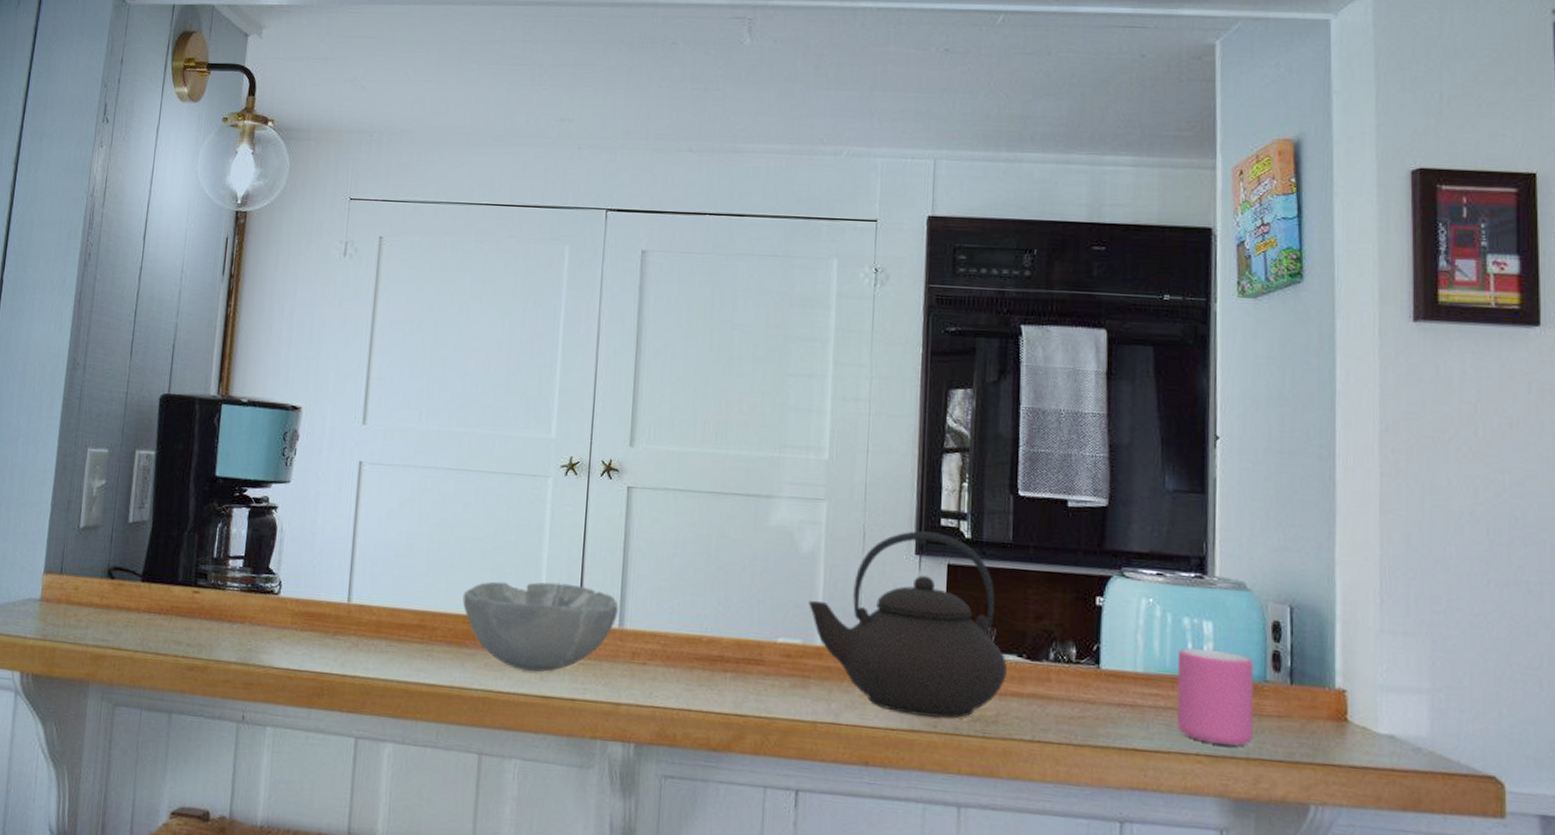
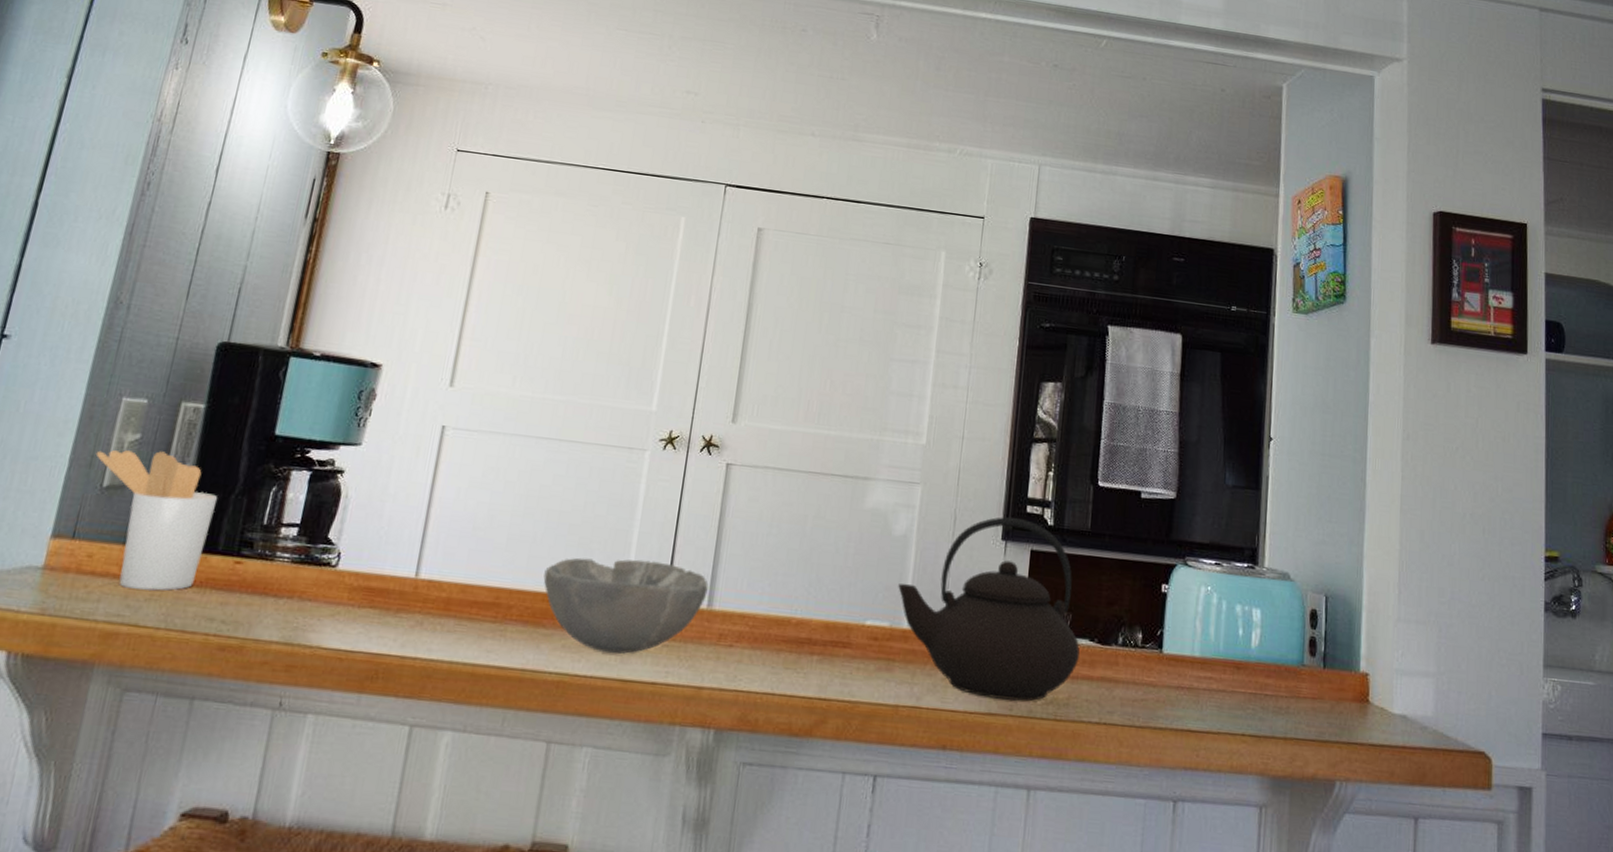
utensil holder: none [71,495,174,619] -> present [95,450,218,591]
mug: present [1176,648,1254,746] -> none [1226,633,1293,726]

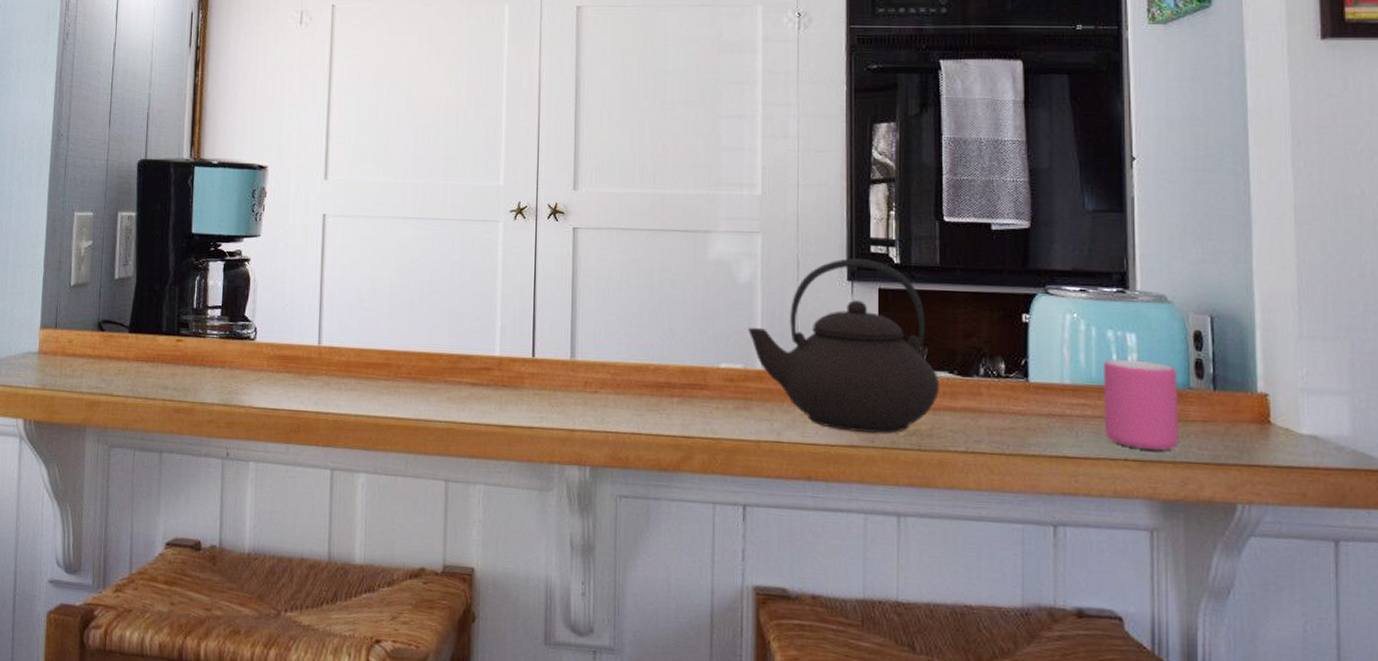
utensil holder: present [95,450,218,591] -> none [62,254,157,367]
bowl: present [543,557,709,654] -> none [424,319,569,404]
mug: none [1226,633,1293,726] -> present [1104,359,1179,450]

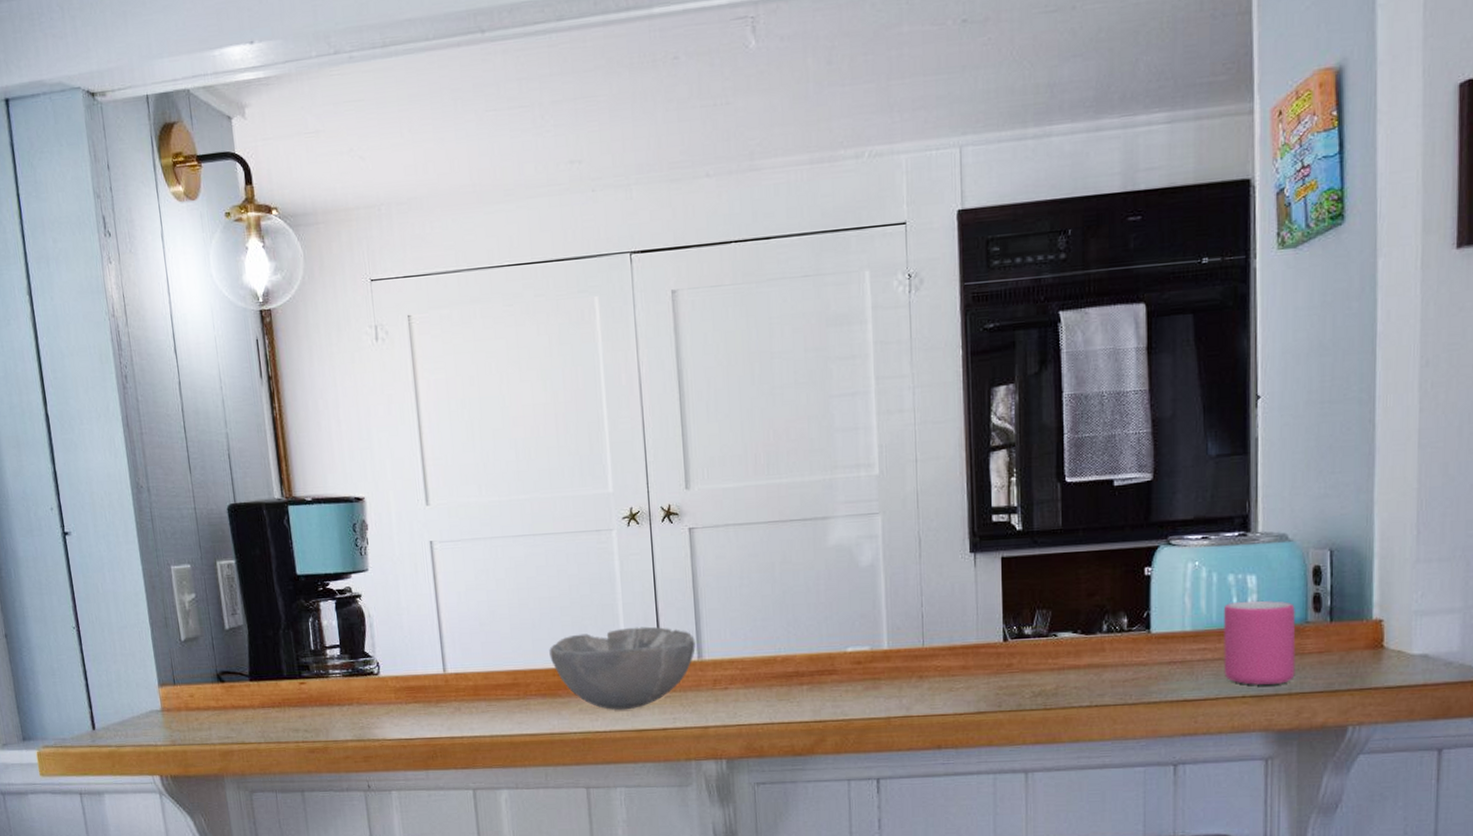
bowl: none [424,319,569,404] -> present [549,626,696,711]
teapot: present [748,258,939,434] -> none [873,529,1063,699]

